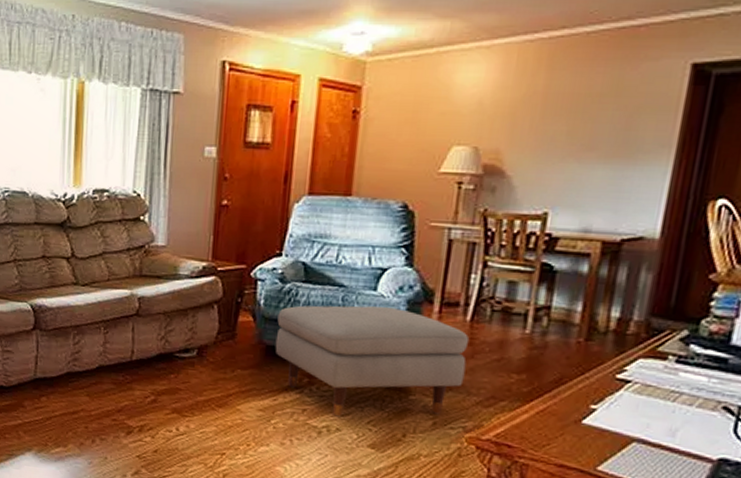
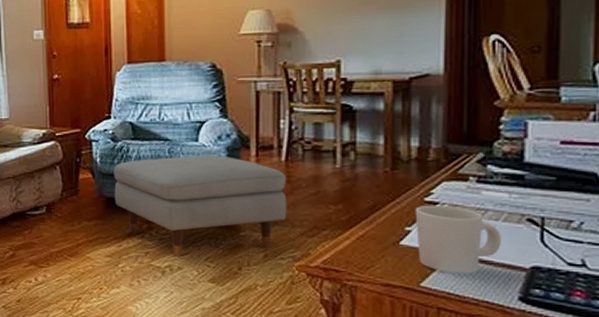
mug: none [599,382,693,462] -> present [415,205,501,275]

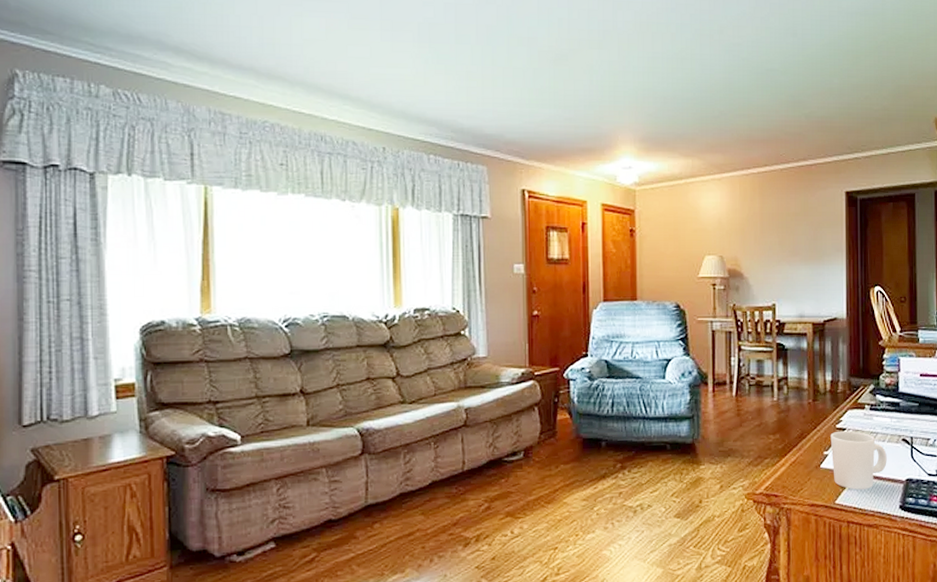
ottoman: present [114,154,287,257] -> none [590,391,738,494]

